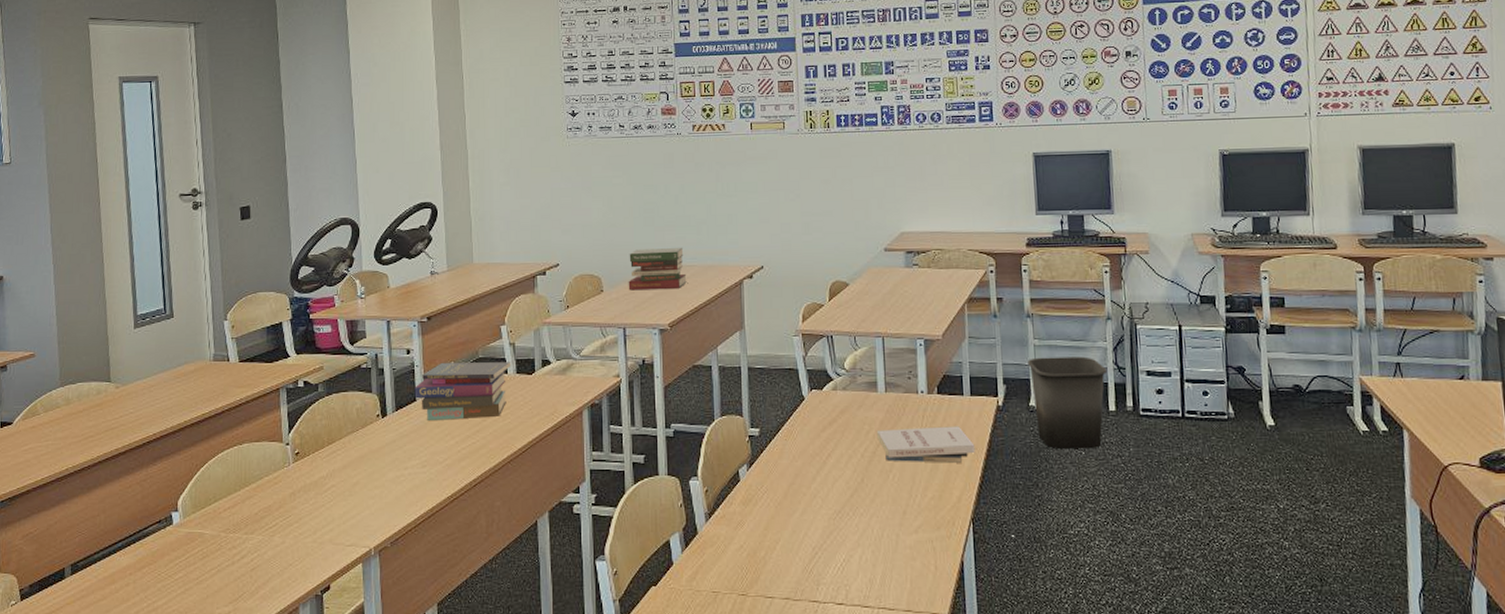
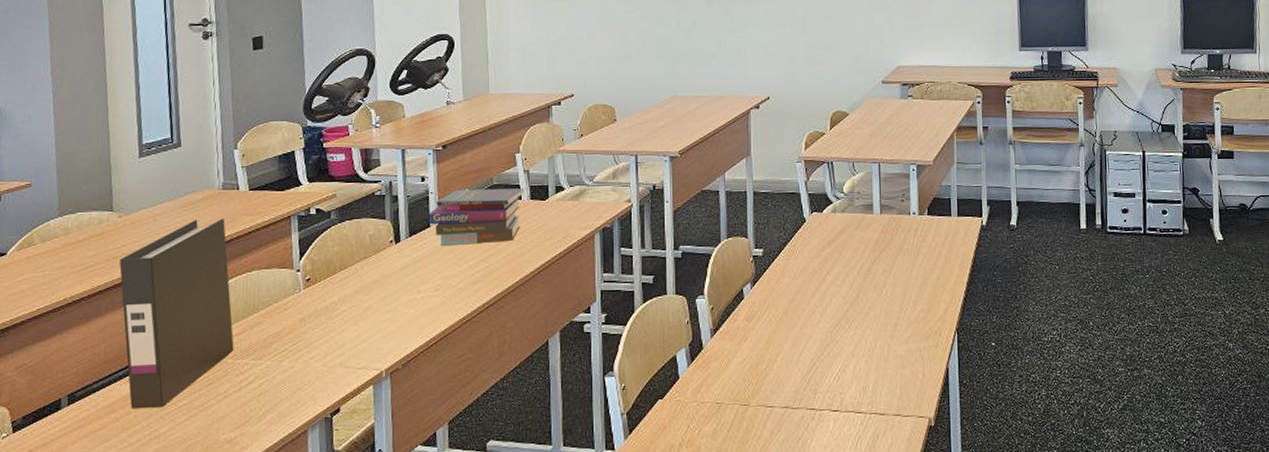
binder: none [116,389,227,581] -> present [119,218,234,409]
books: present [628,247,687,291] -> none [641,79,697,120]
books: present [876,426,975,463] -> none [871,244,961,279]
waste bin: present [1028,356,1107,449] -> none [1009,180,1079,264]

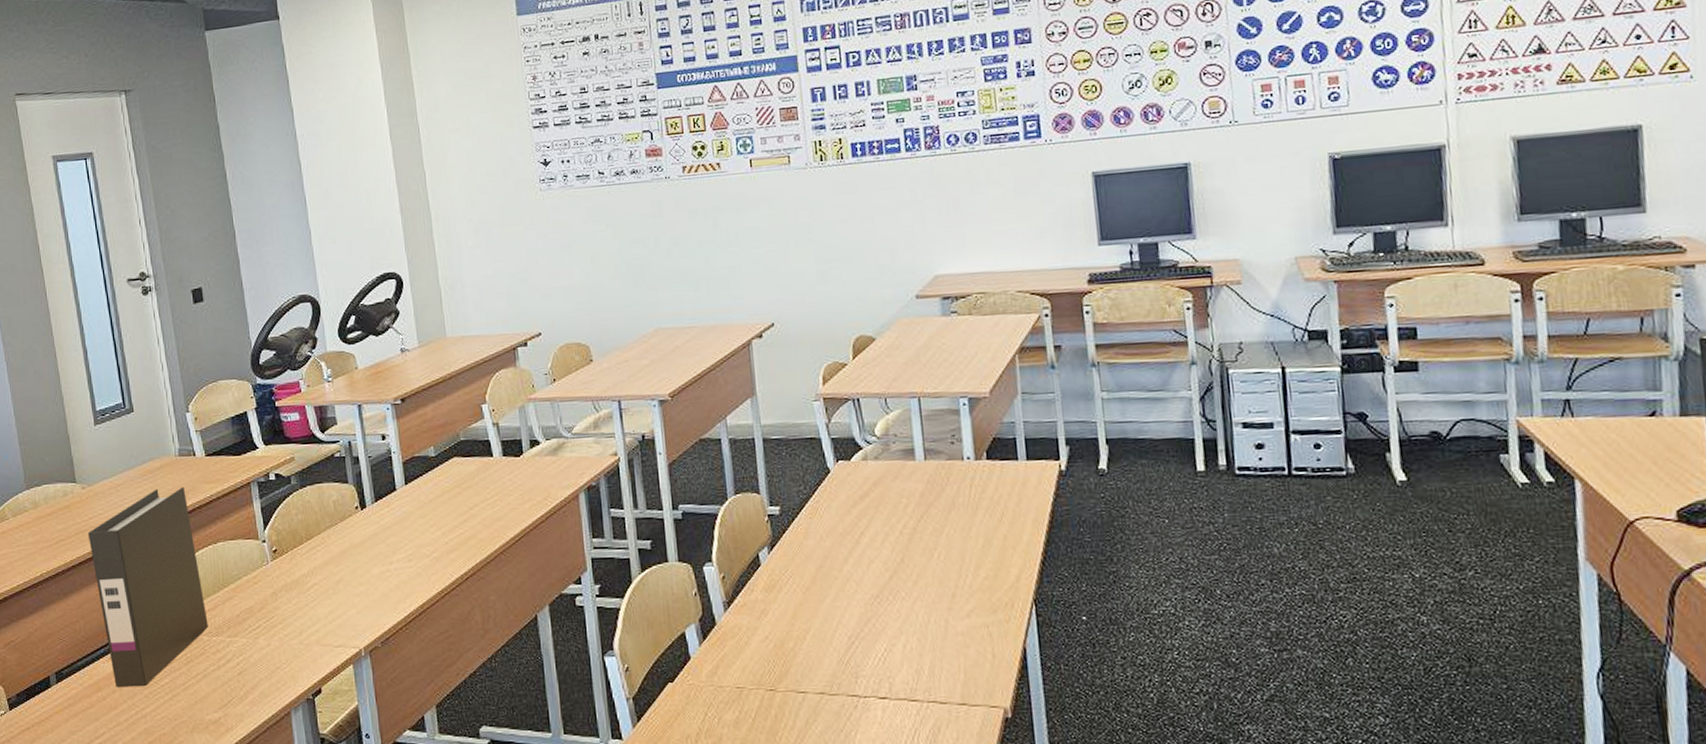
books: present [428,188,524,247] -> none [393,444,495,512]

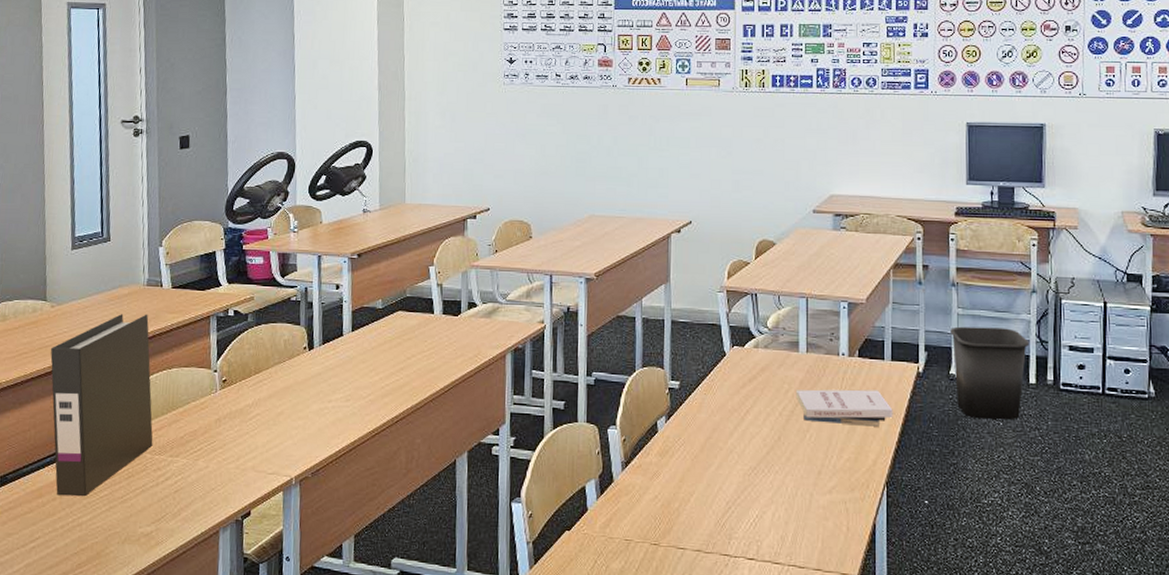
books: none [916,495,1035,539] -> present [795,389,893,427]
waste bin: none [1095,409,1192,517] -> present [950,326,1029,419]

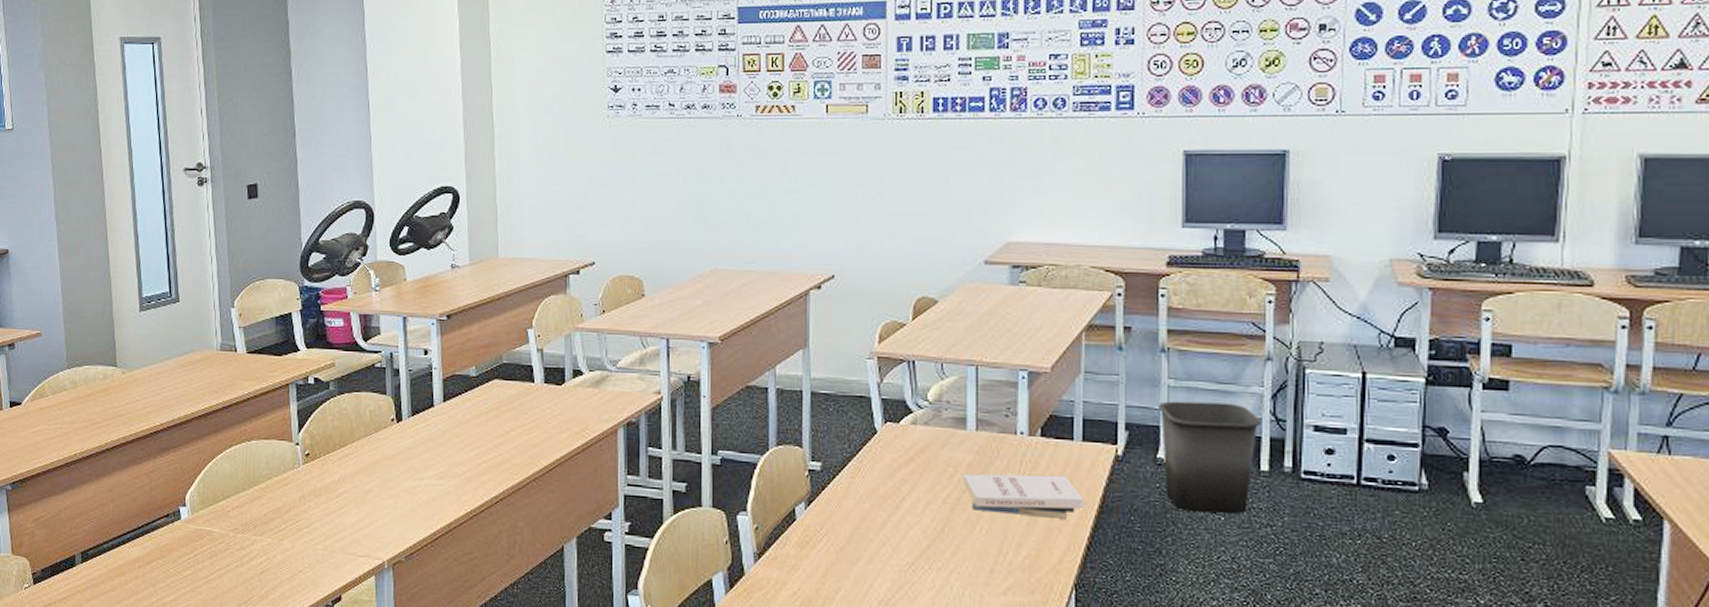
binder: present [50,314,153,496] -> none [123,381,235,575]

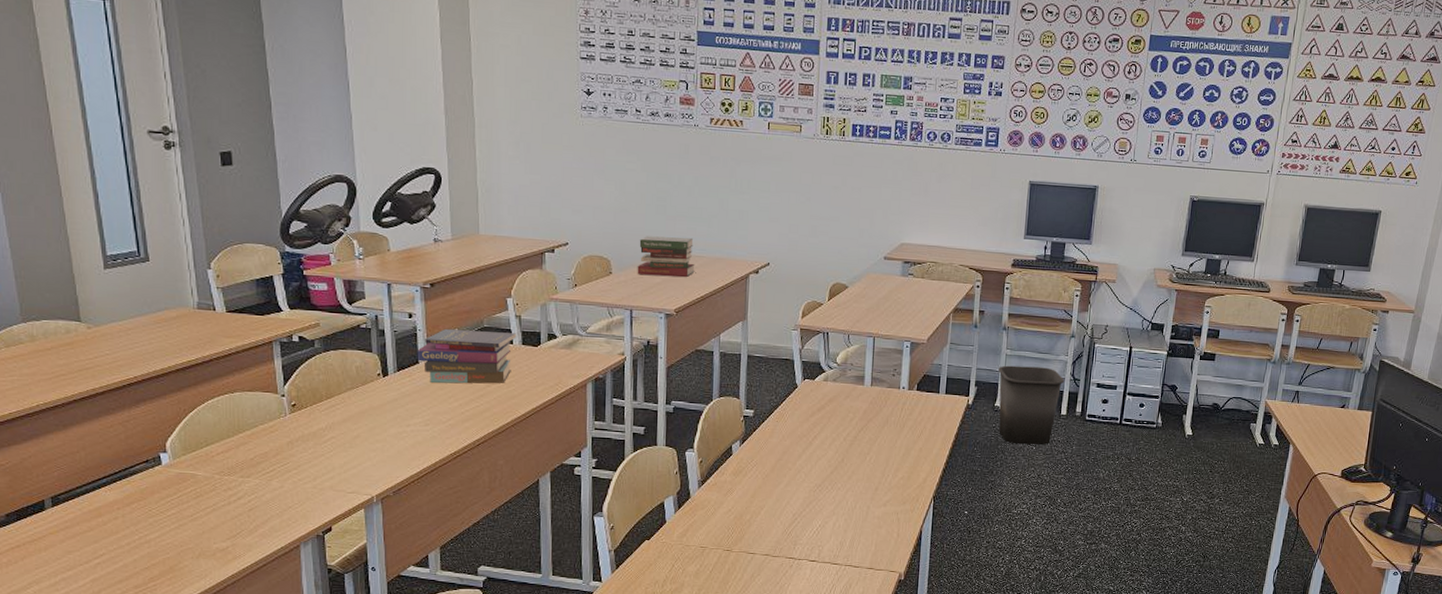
books: none [432,366,538,430] -> present [417,328,516,384]
books: none [674,248,743,297] -> present [637,236,695,277]
books: present [962,474,1084,519] -> none [859,418,944,450]

